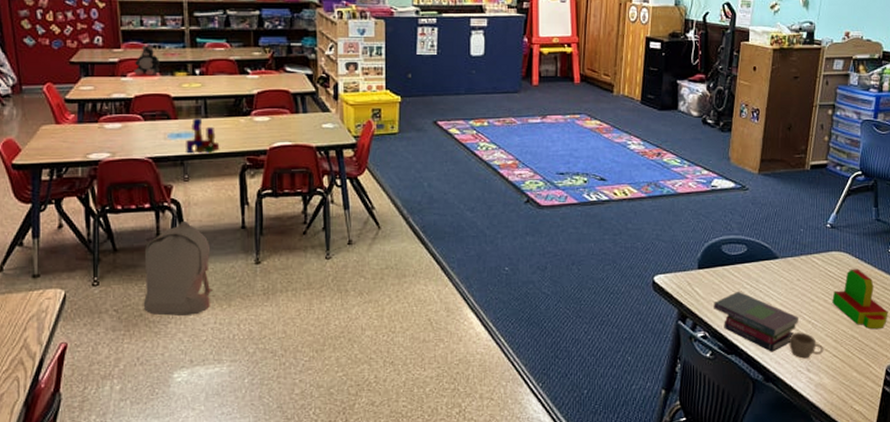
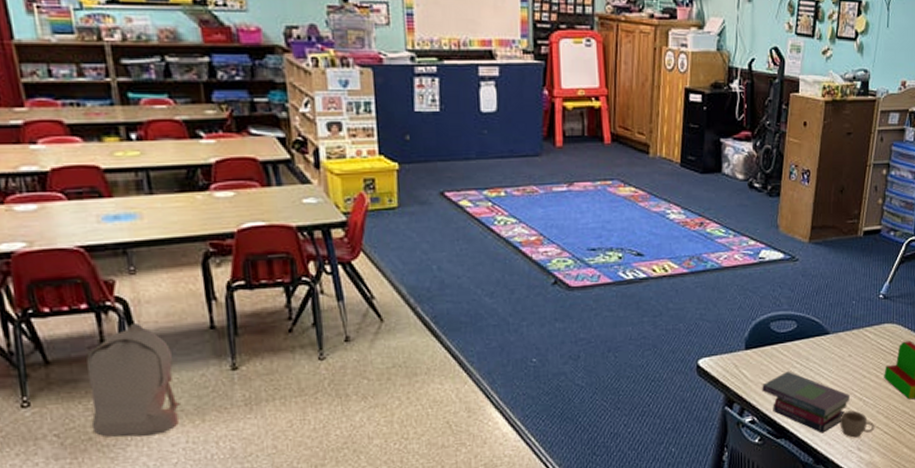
plush toy: present [134,45,161,77] -> none [46,102,83,144]
toy blocks: present [186,118,220,153] -> none [127,195,173,239]

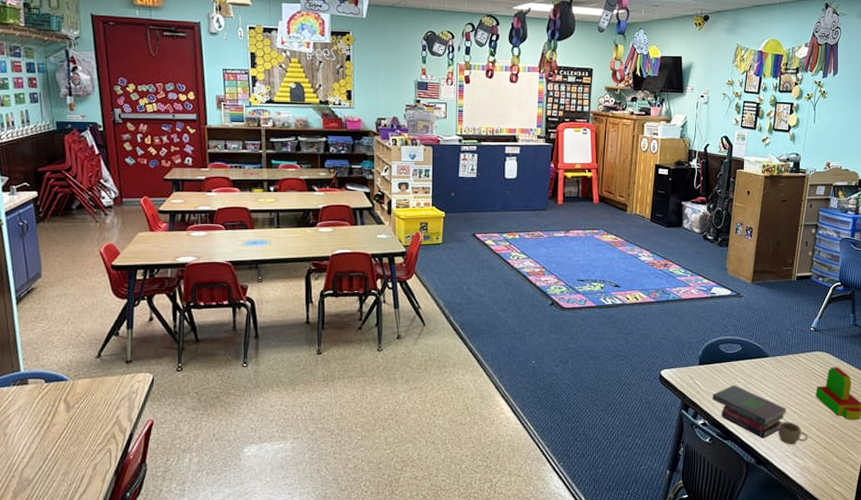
backpack: present [87,323,180,438] -> none [220,317,280,398]

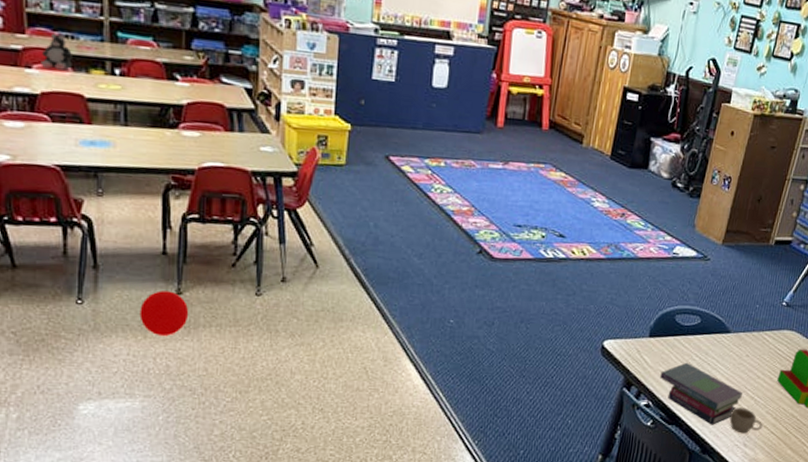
plush toy: none [218,165,241,192] -> present [41,33,74,72]
ball: none [290,352,327,388] -> present [139,291,189,336]

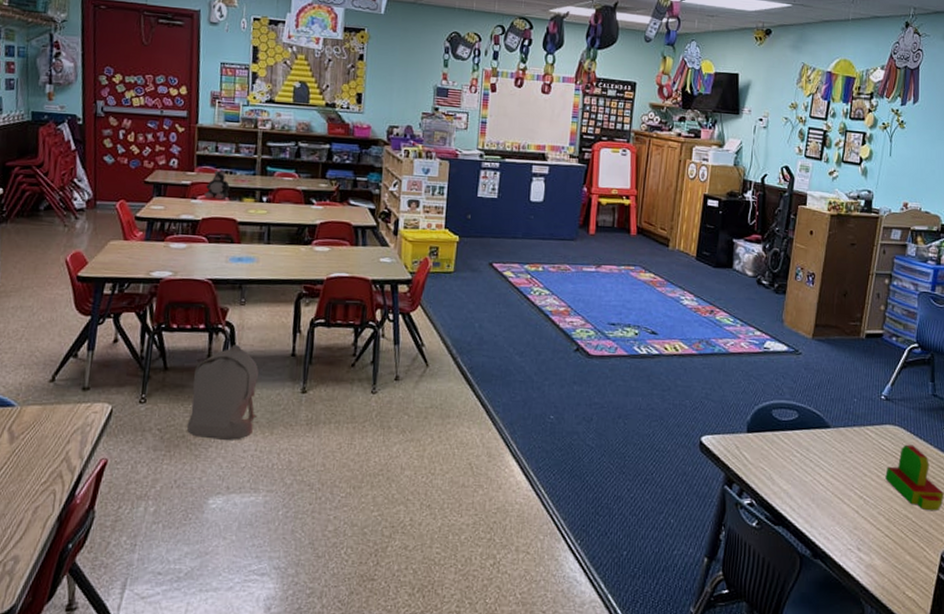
backpack: none [45,241,126,344] -> present [186,345,260,441]
ball: present [139,291,189,336] -> none [268,389,312,432]
books: present [660,362,742,425] -> none [762,458,850,527]
cup: present [729,407,763,434] -> none [839,507,876,536]

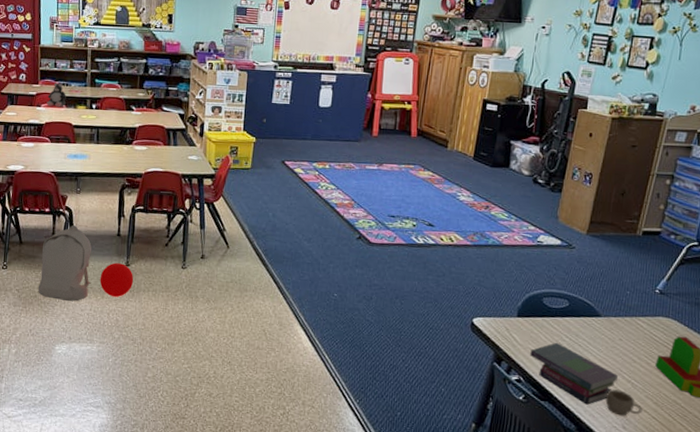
ball: none [268,389,312,432] -> present [100,263,134,297]
books: none [762,458,850,527] -> present [530,342,618,405]
cup: none [839,507,876,536] -> present [605,389,643,416]

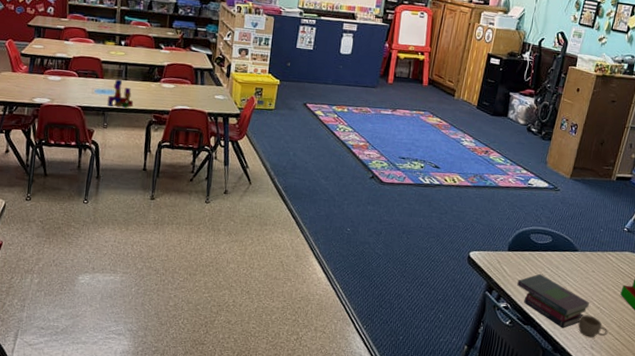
backpack: present [38,225,92,302] -> none [62,159,118,233]
plush toy: present [46,82,67,108] -> none [75,17,96,43]
toy blocks: none [80,143,106,172] -> present [107,79,134,108]
ball: present [100,263,134,297] -> none [124,196,159,229]

